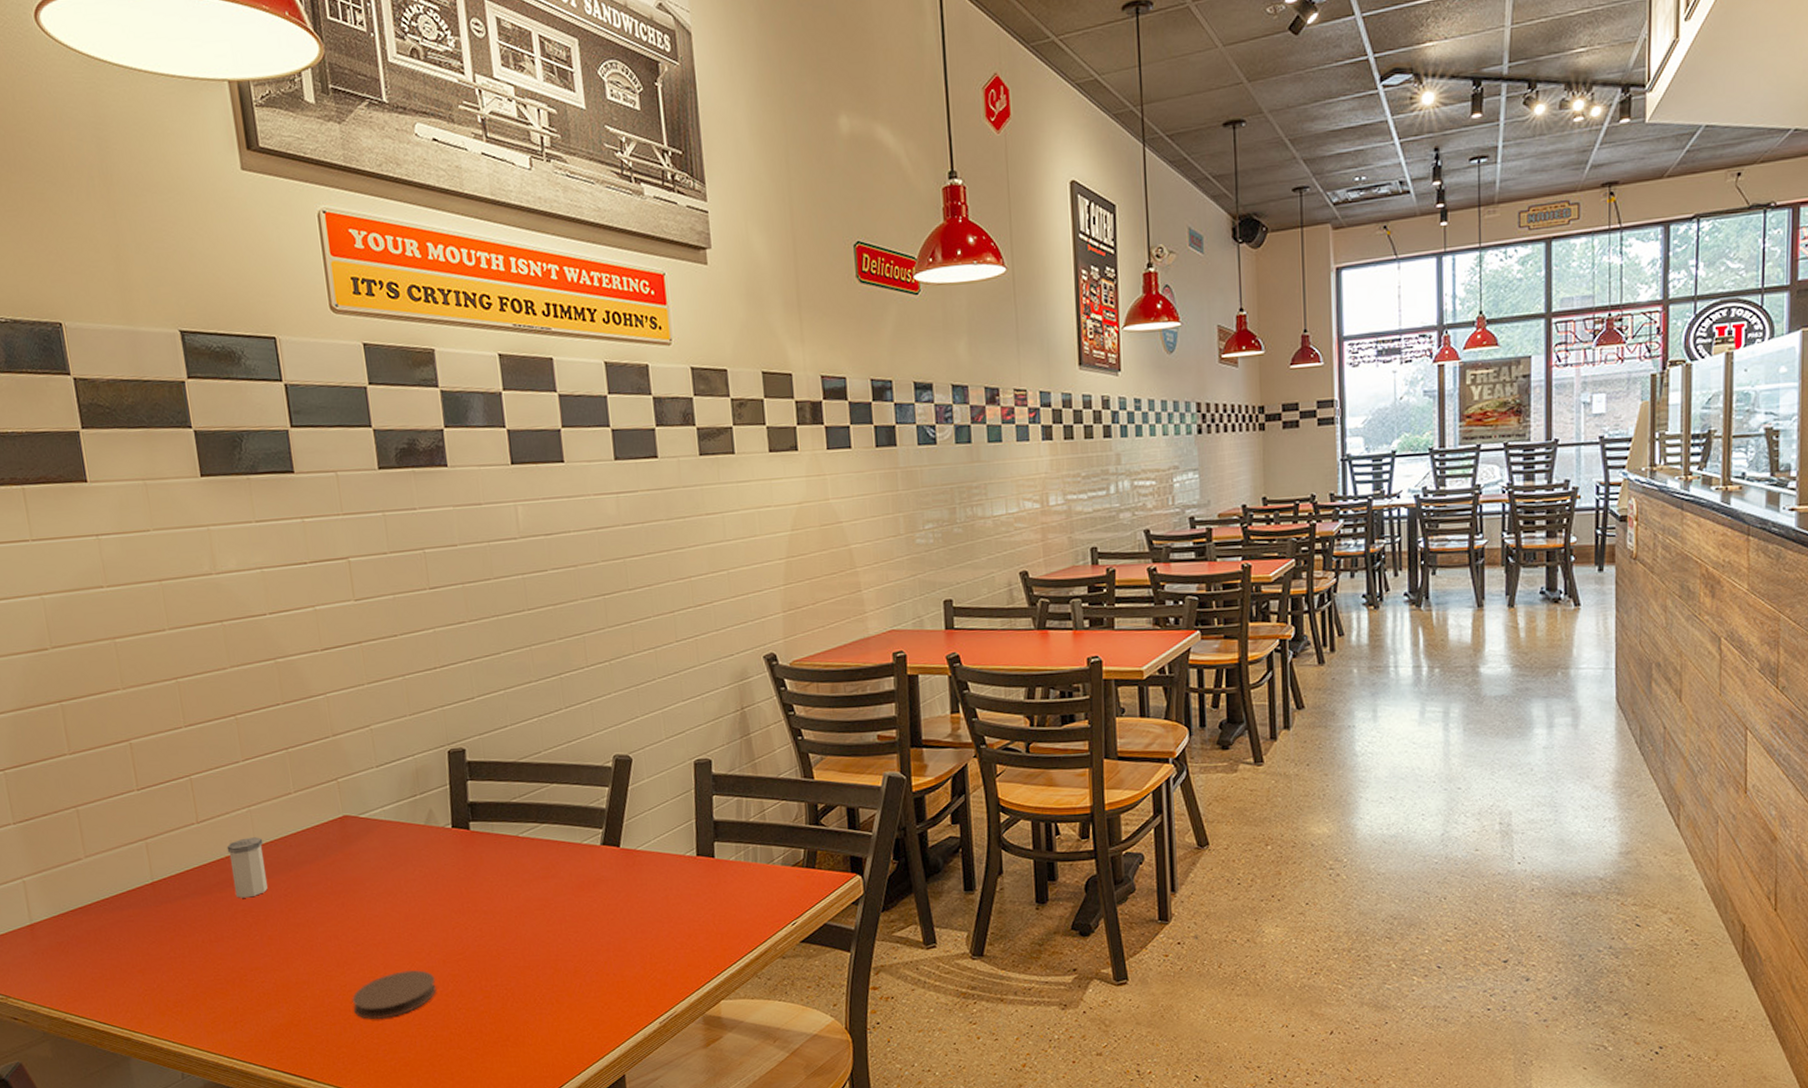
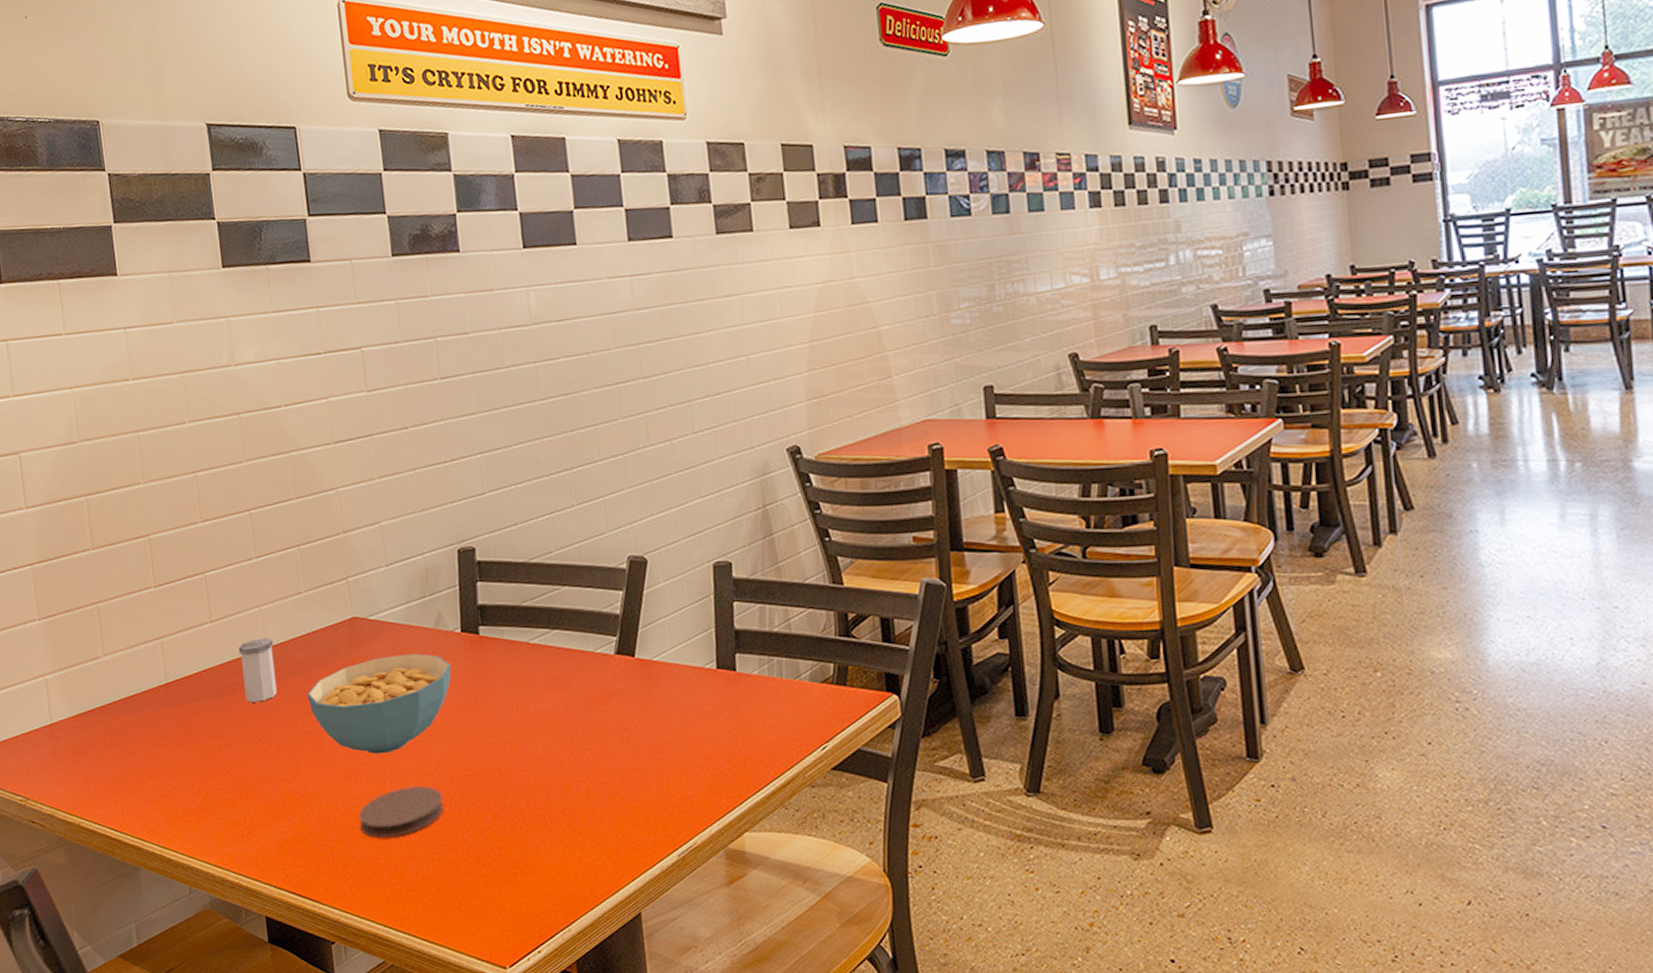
cereal bowl: none [298,848,443,943] -> present [307,653,451,754]

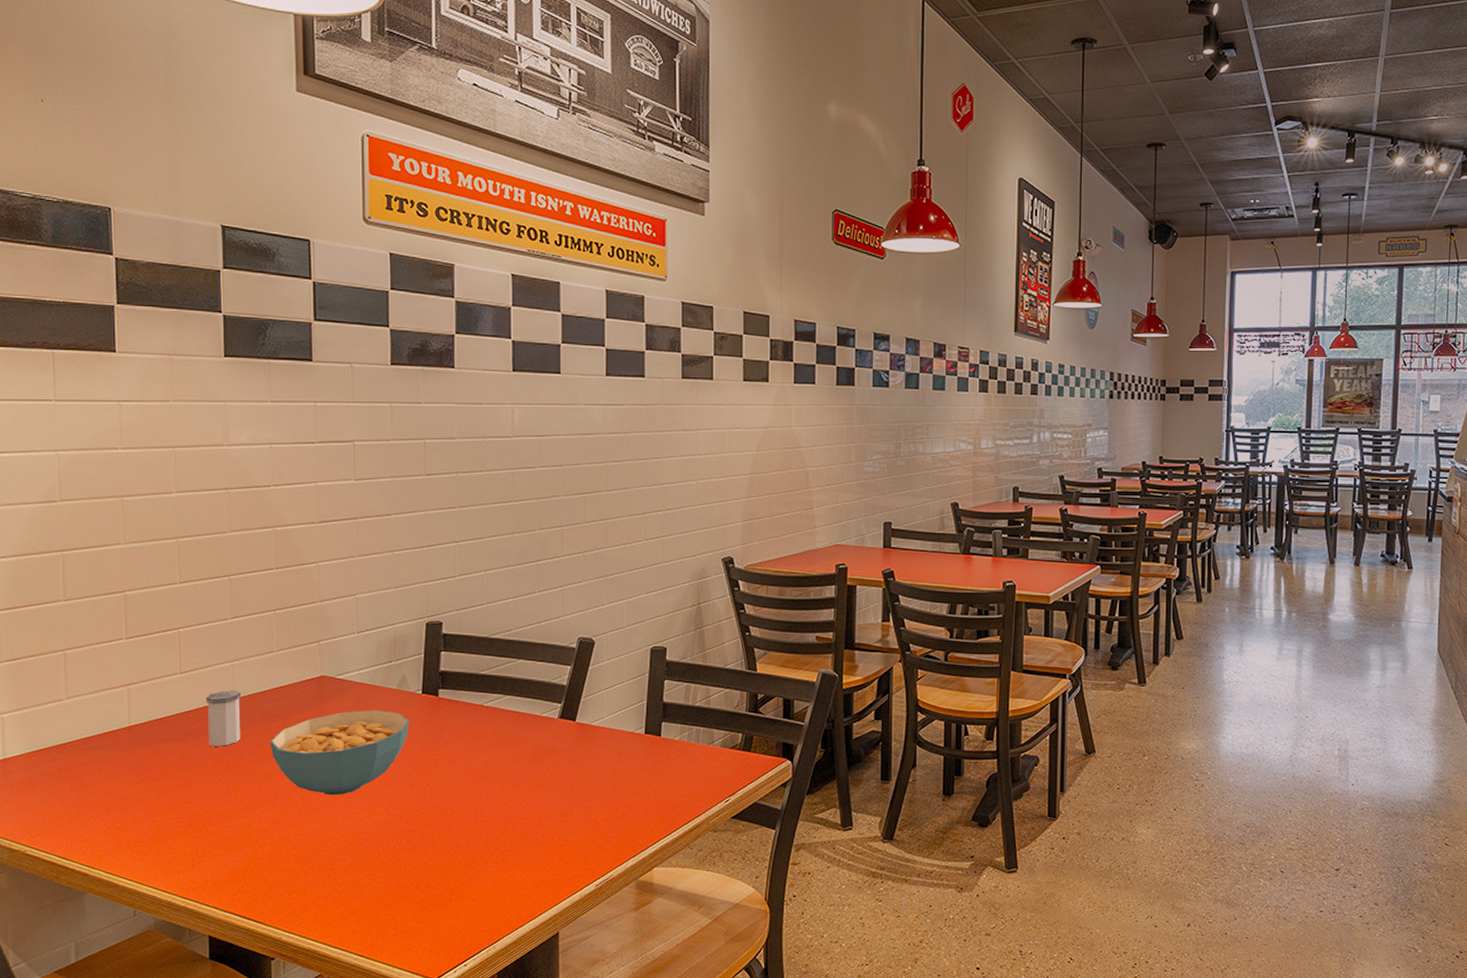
coaster: present [359,785,444,839] -> none [309,823,391,869]

